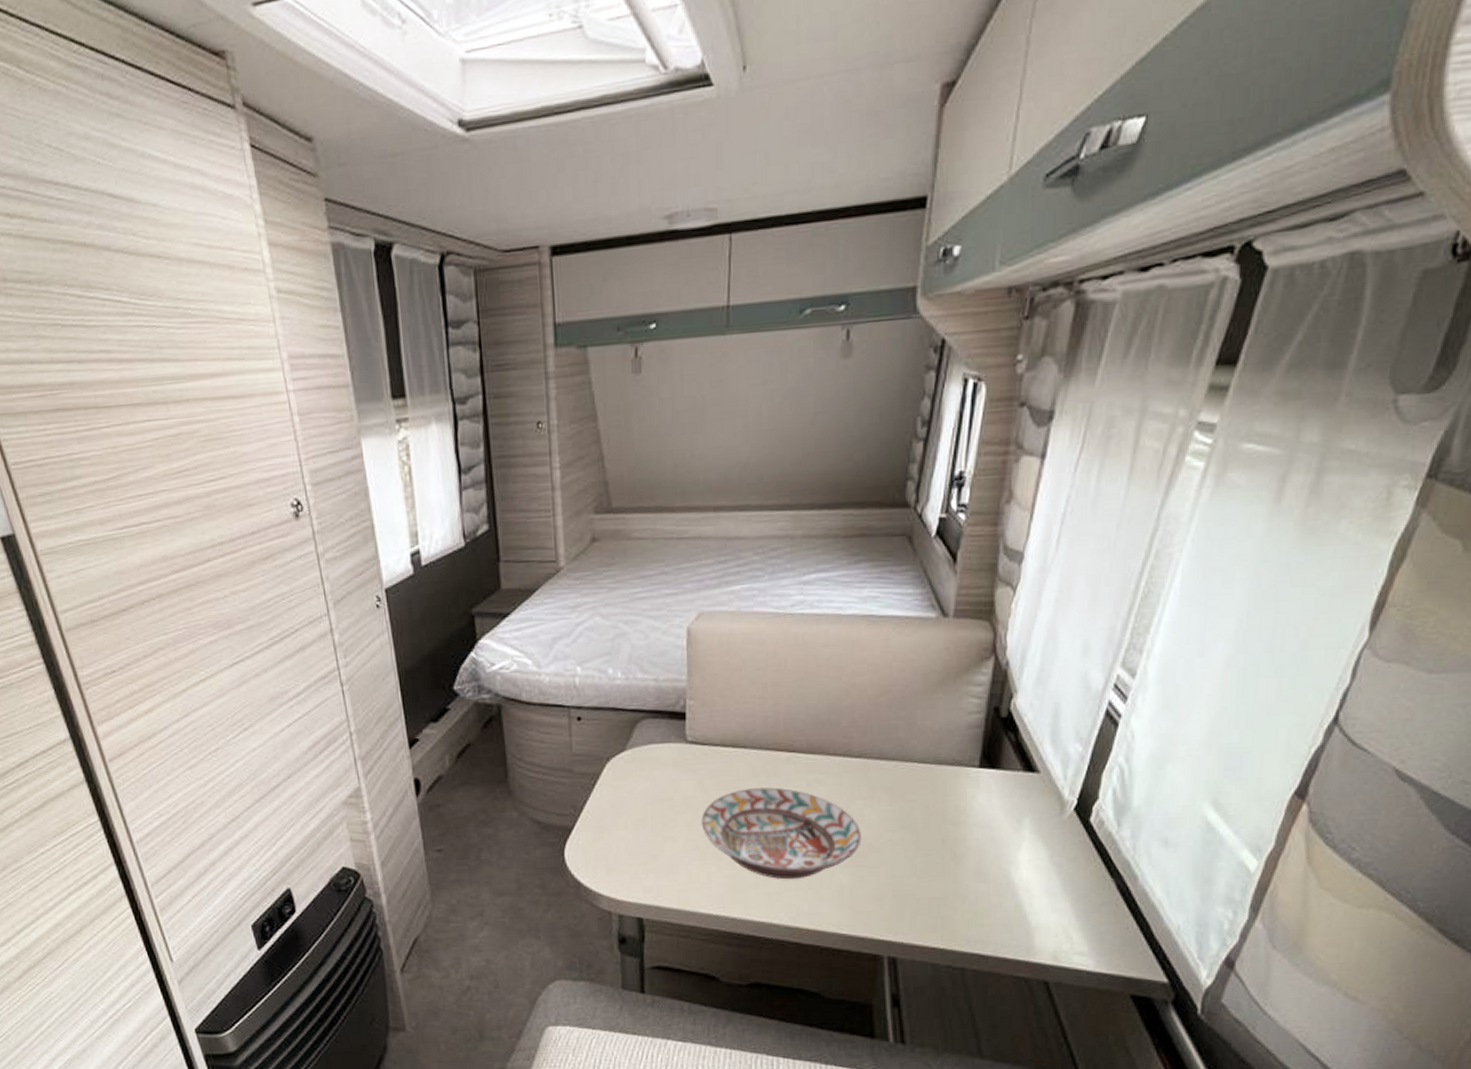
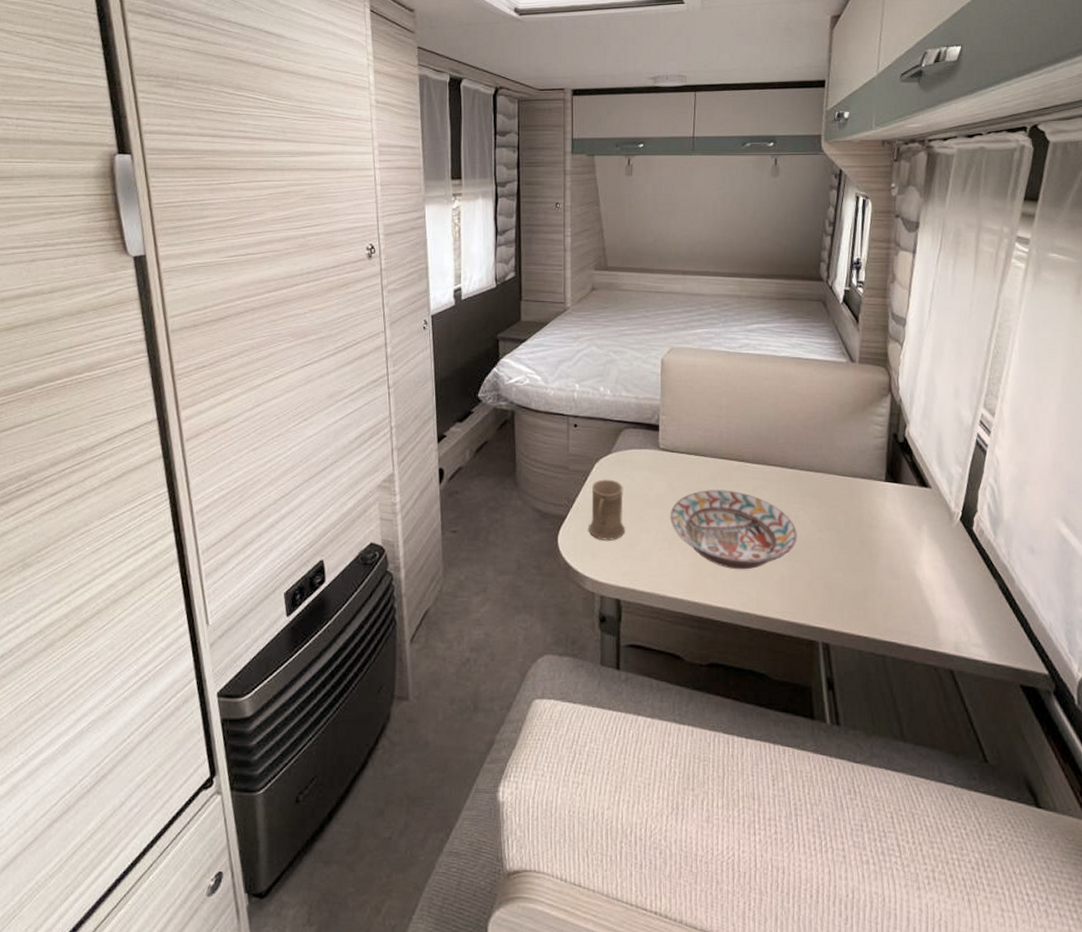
mug: none [600,781,646,853] -> present [588,479,625,540]

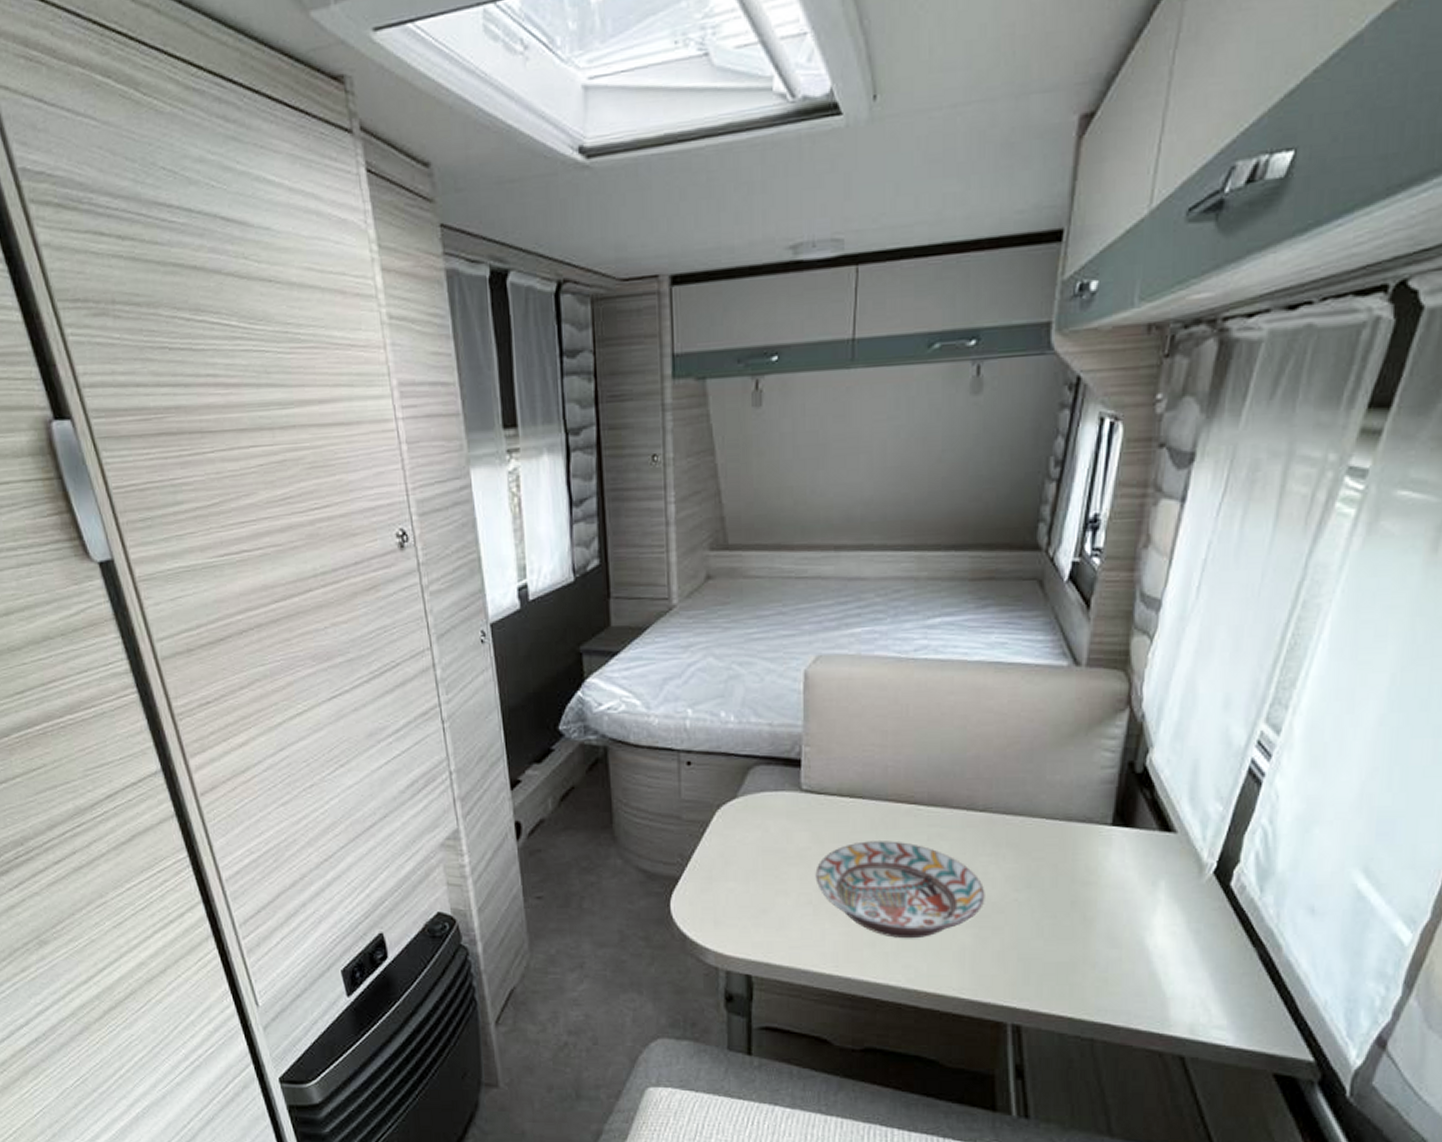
mug: present [588,479,625,540] -> none [708,830,756,906]

